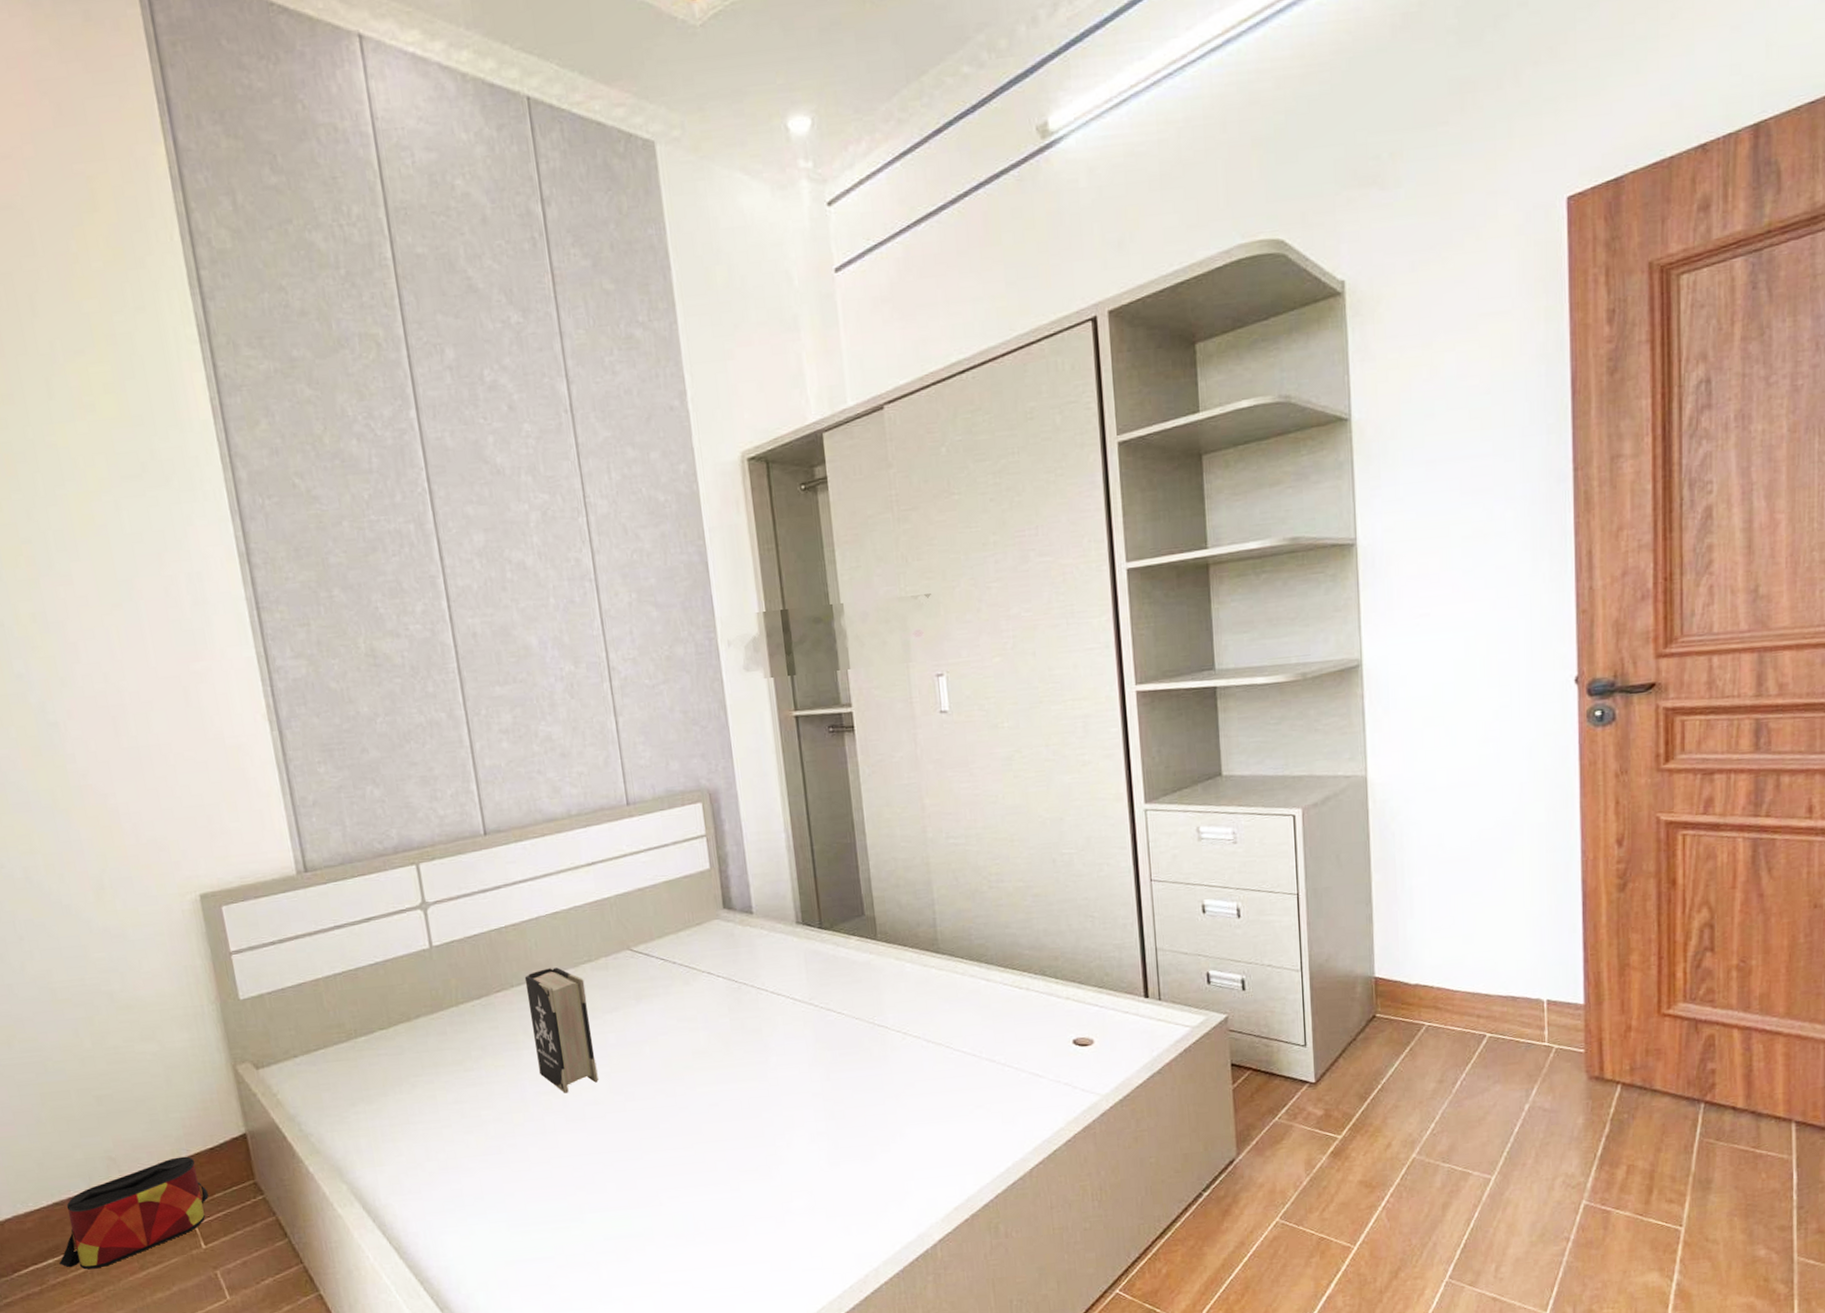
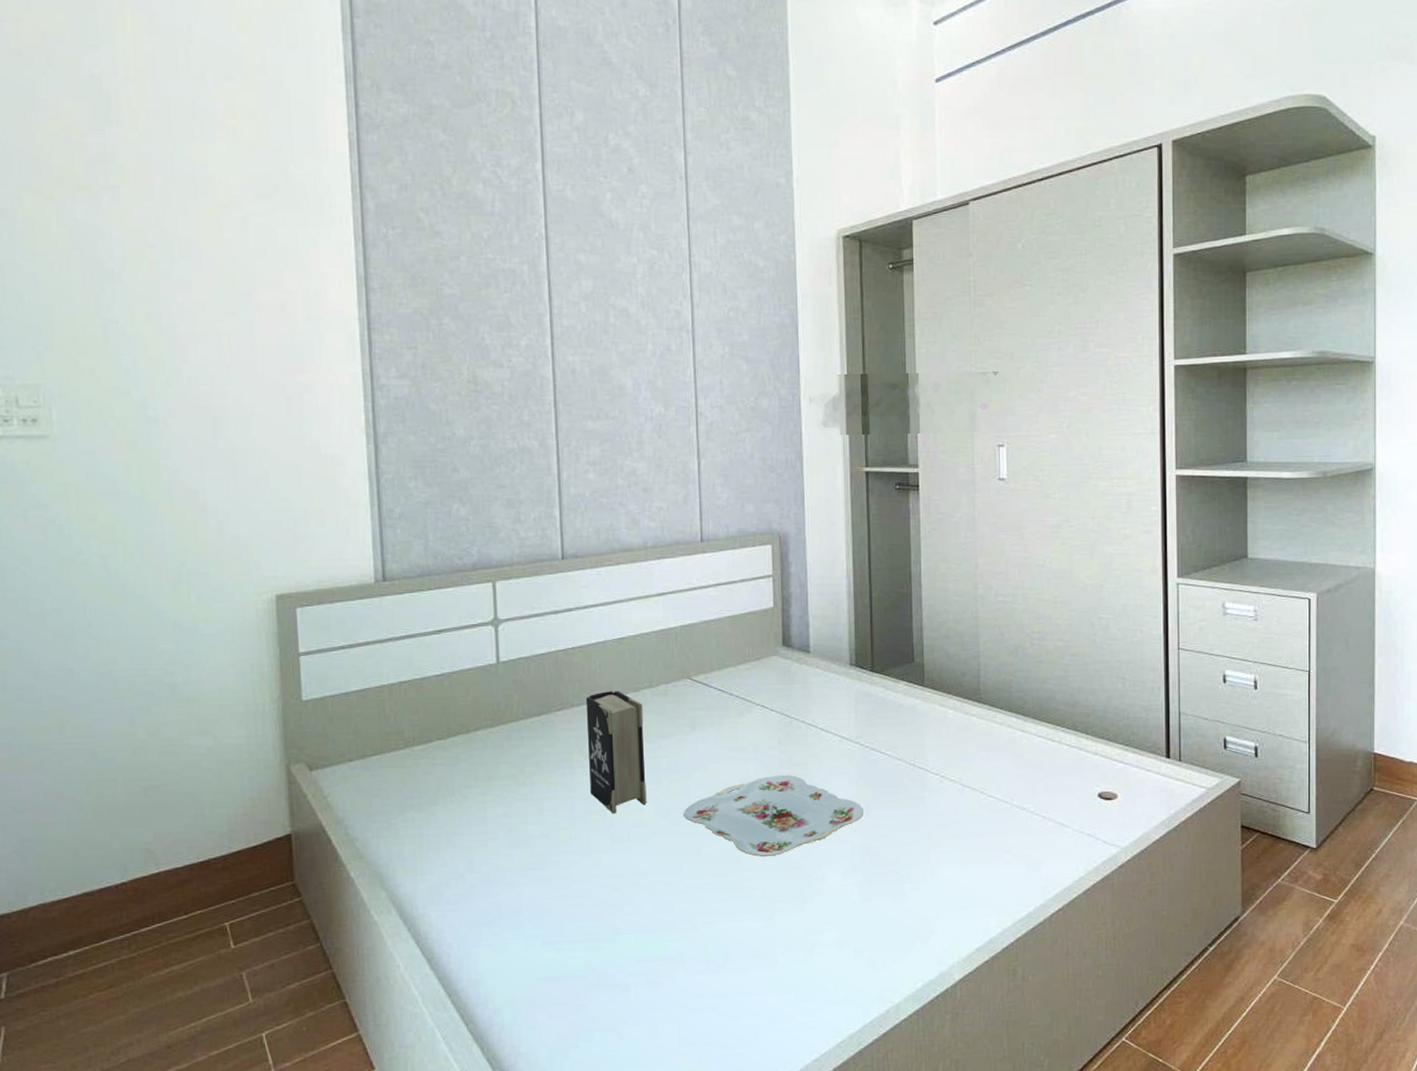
bag: present [59,1156,209,1270] -> none [80,853,244,964]
serving tray: none [636,1041,825,1128] -> present [683,774,864,857]

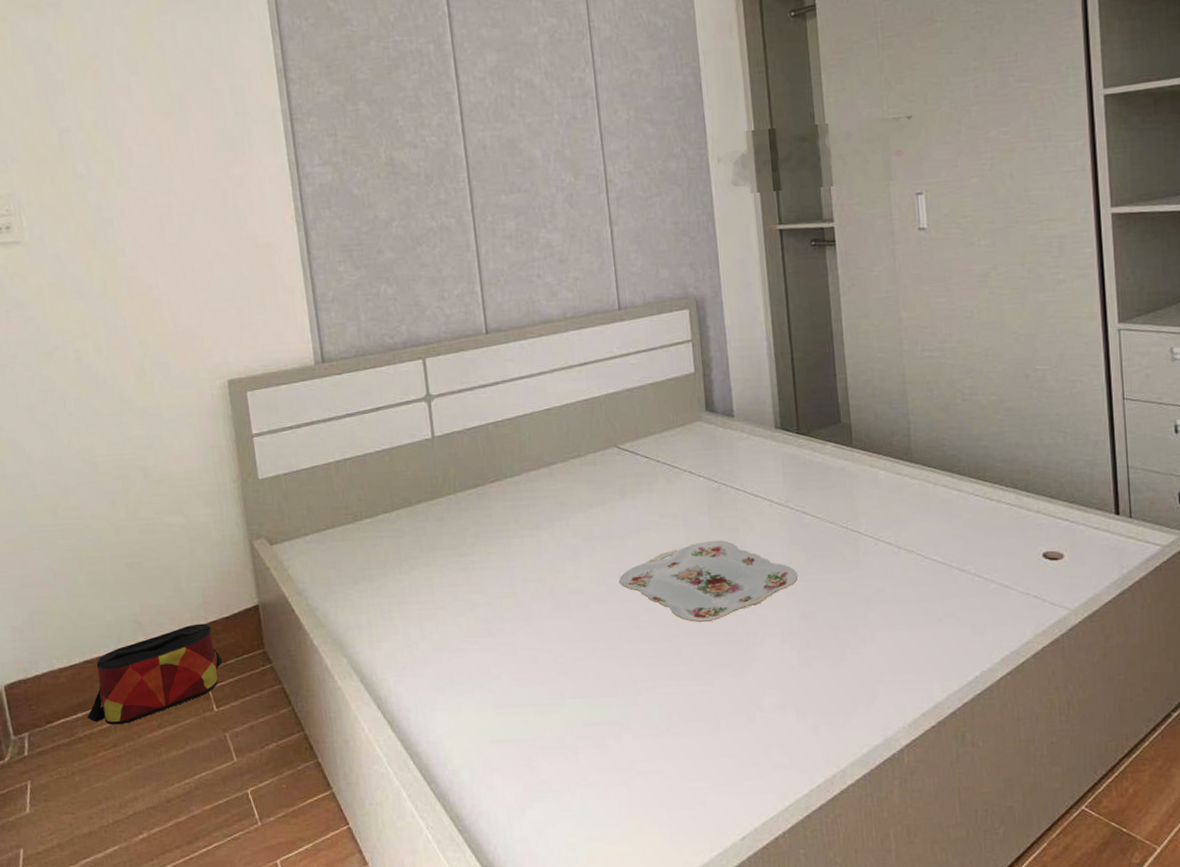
bag: none [80,853,244,964] -> present [87,623,222,725]
book: present [585,691,647,814] -> none [517,461,583,582]

